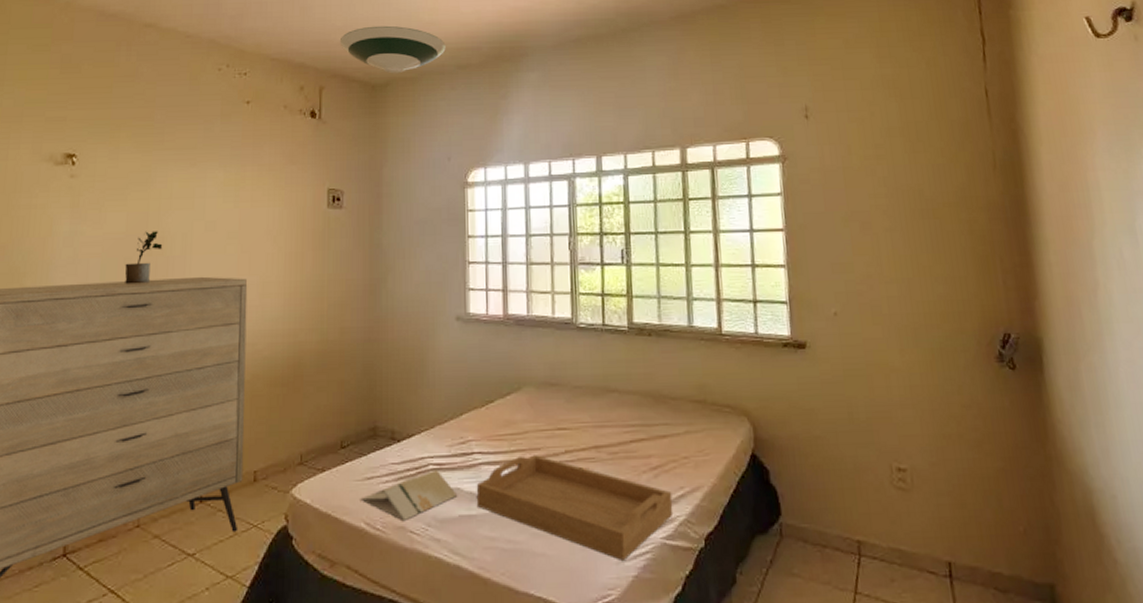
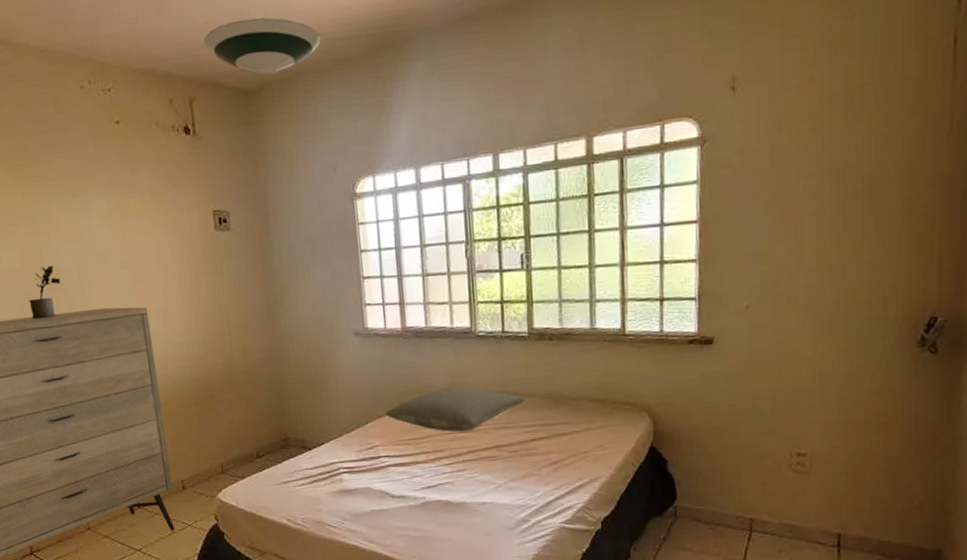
brochure: present [360,469,458,522] -> none [280,472,369,517]
serving tray: present [476,455,673,562] -> none [385,456,572,543]
pillow: none [481,380,626,429] -> present [385,387,526,432]

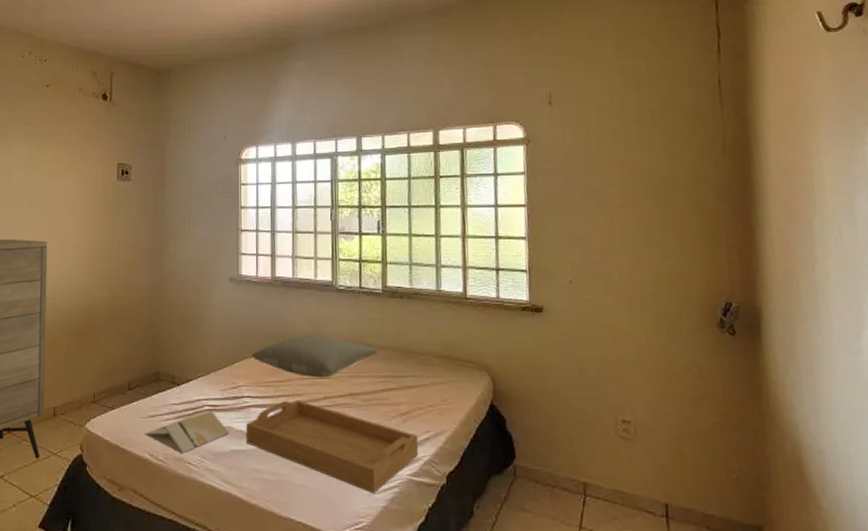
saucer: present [203,17,321,77] -> none [128,17,223,61]
brochure: none [280,472,369,517] -> present [145,410,230,454]
serving tray: none [385,456,572,543] -> present [245,400,419,494]

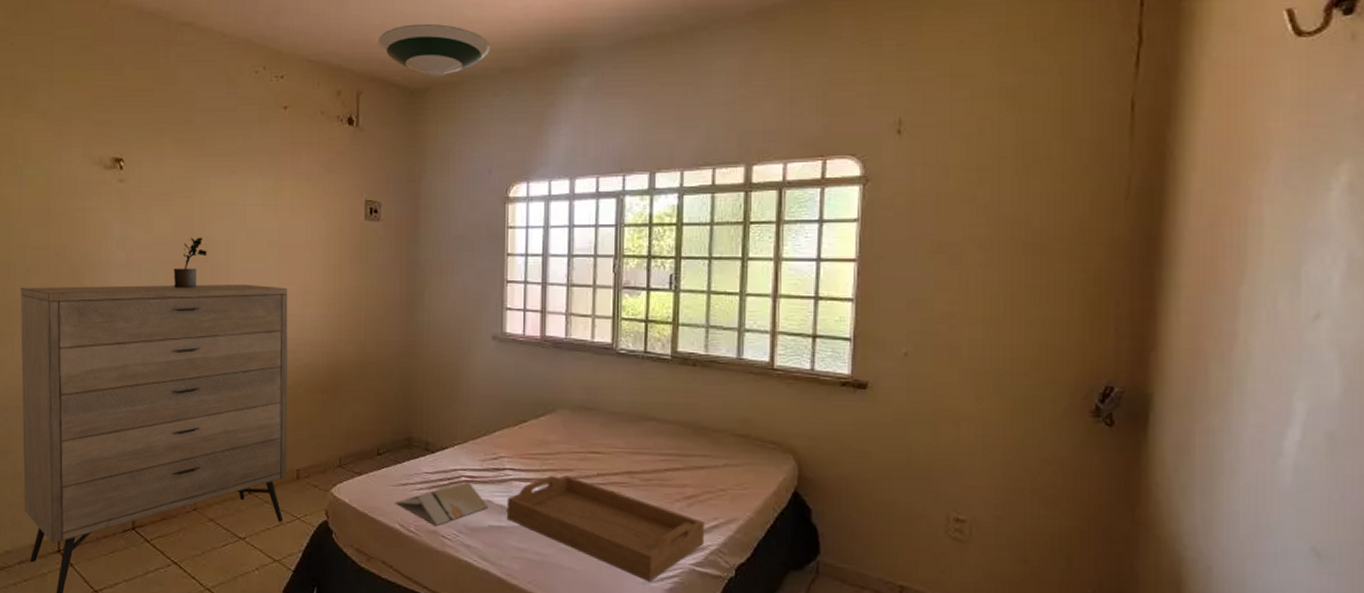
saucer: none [128,17,223,61] -> present [377,23,490,78]
pillow: present [251,335,379,378] -> none [515,404,664,453]

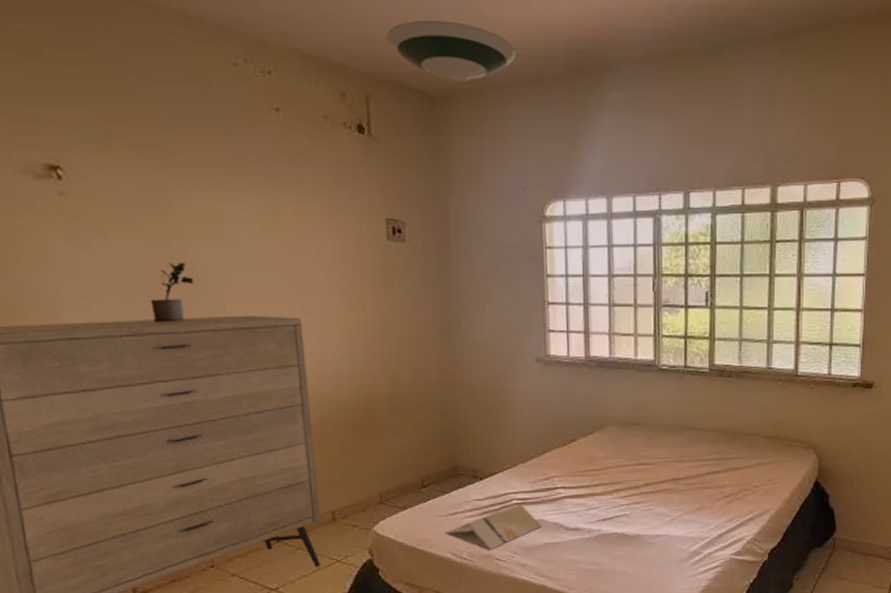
serving tray: present [506,475,705,583] -> none [559,488,742,575]

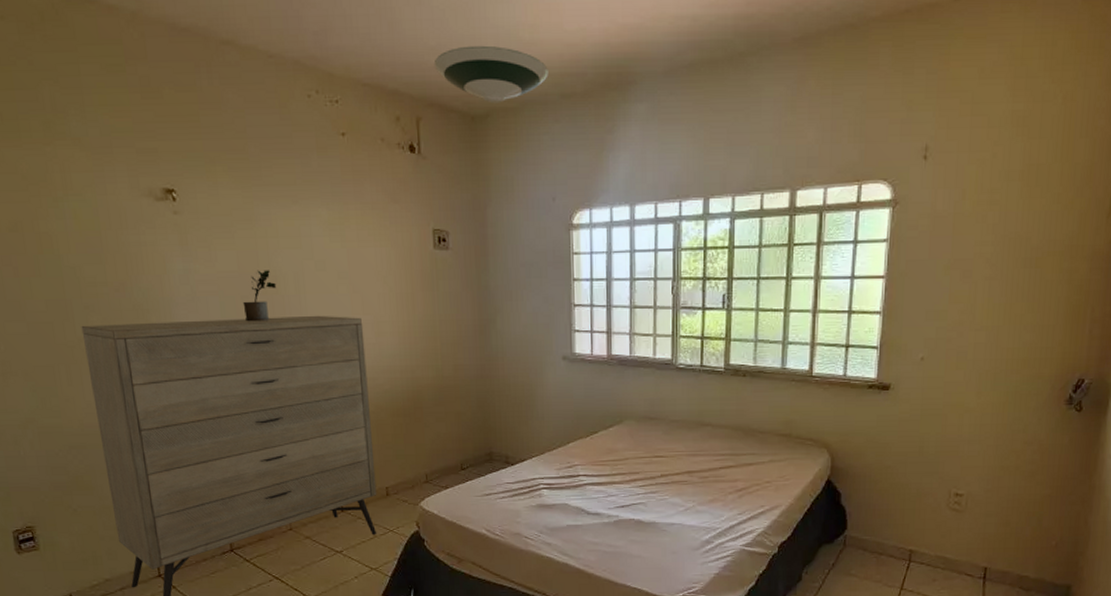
brochure: present [445,504,542,551] -> none [480,488,566,529]

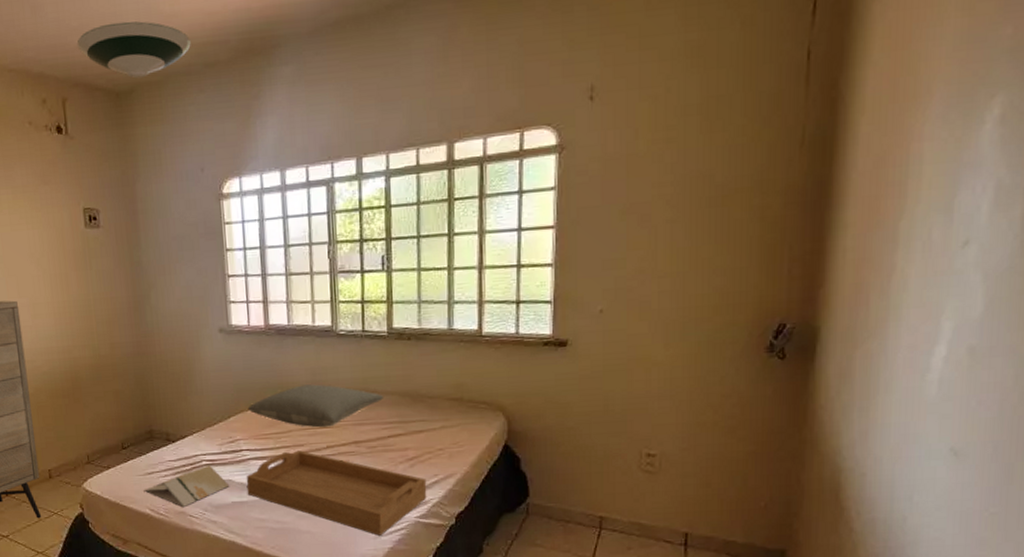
brochure: none [480,488,566,529] -> present [143,465,230,508]
serving tray: none [581,478,753,563] -> present [246,450,427,537]
pillow: none [586,415,718,457] -> present [247,384,384,428]

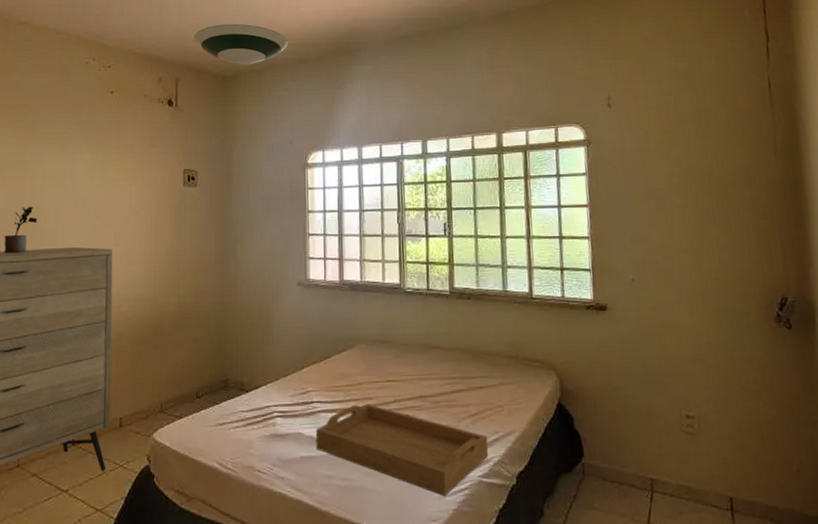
brochure: present [143,465,230,508] -> none [213,416,300,462]
pillow: present [247,384,384,428] -> none [320,338,447,381]

